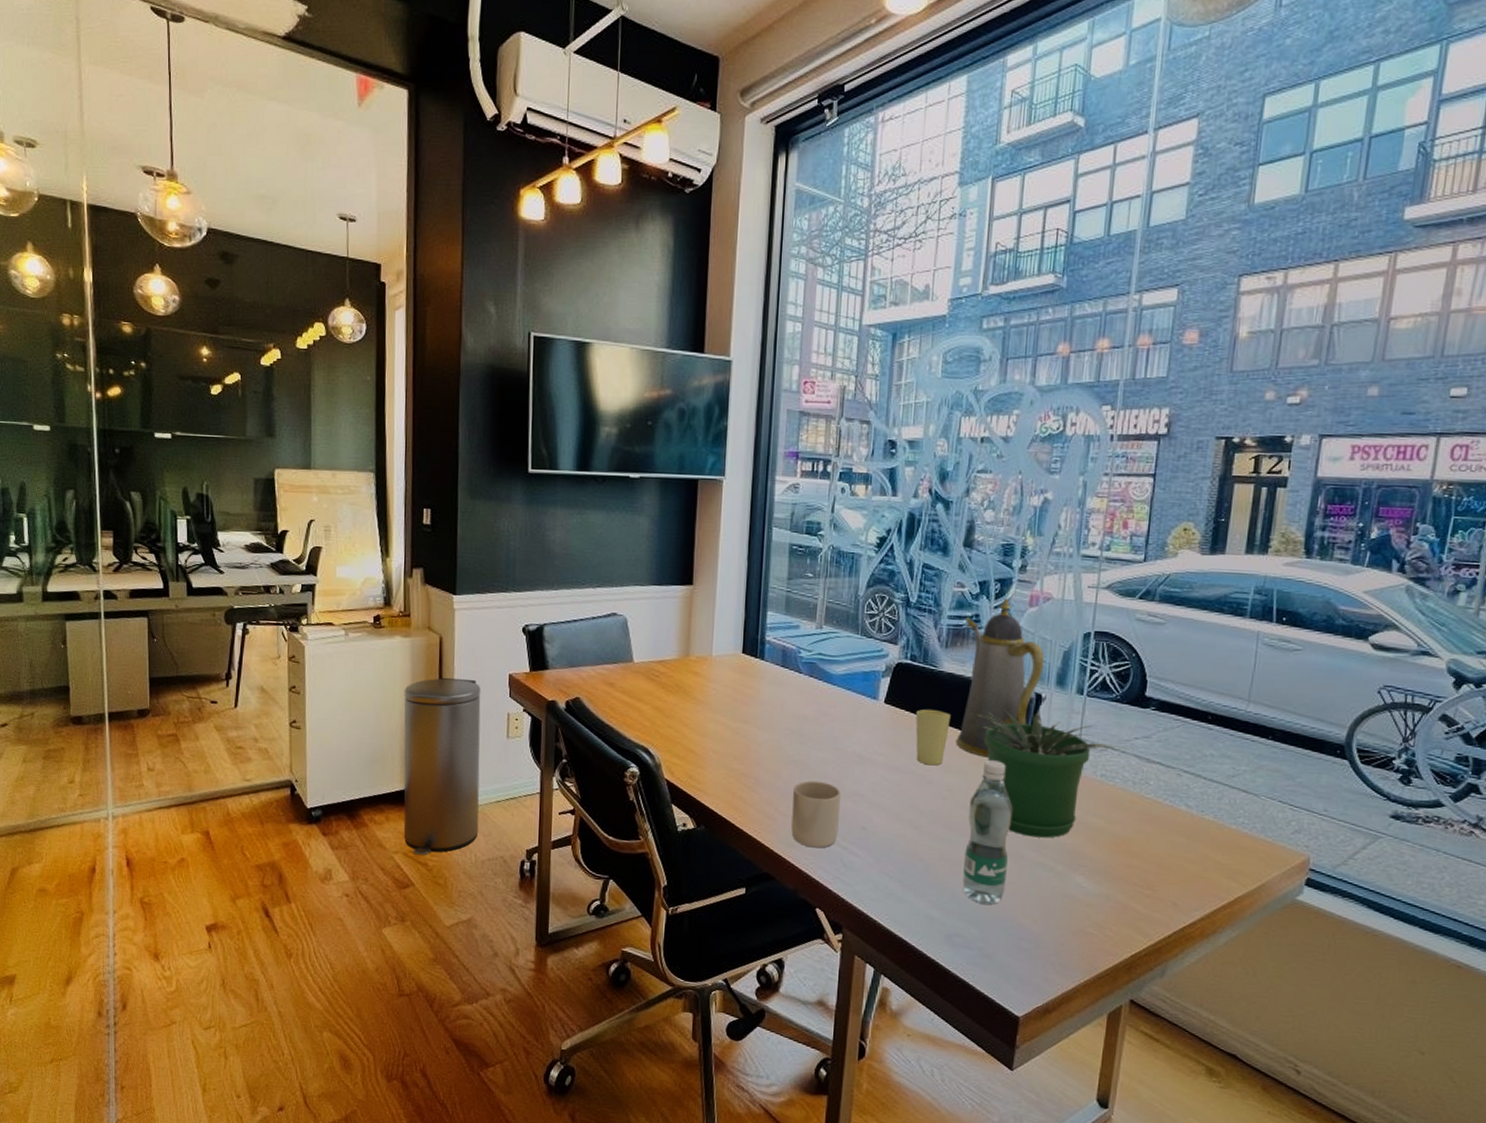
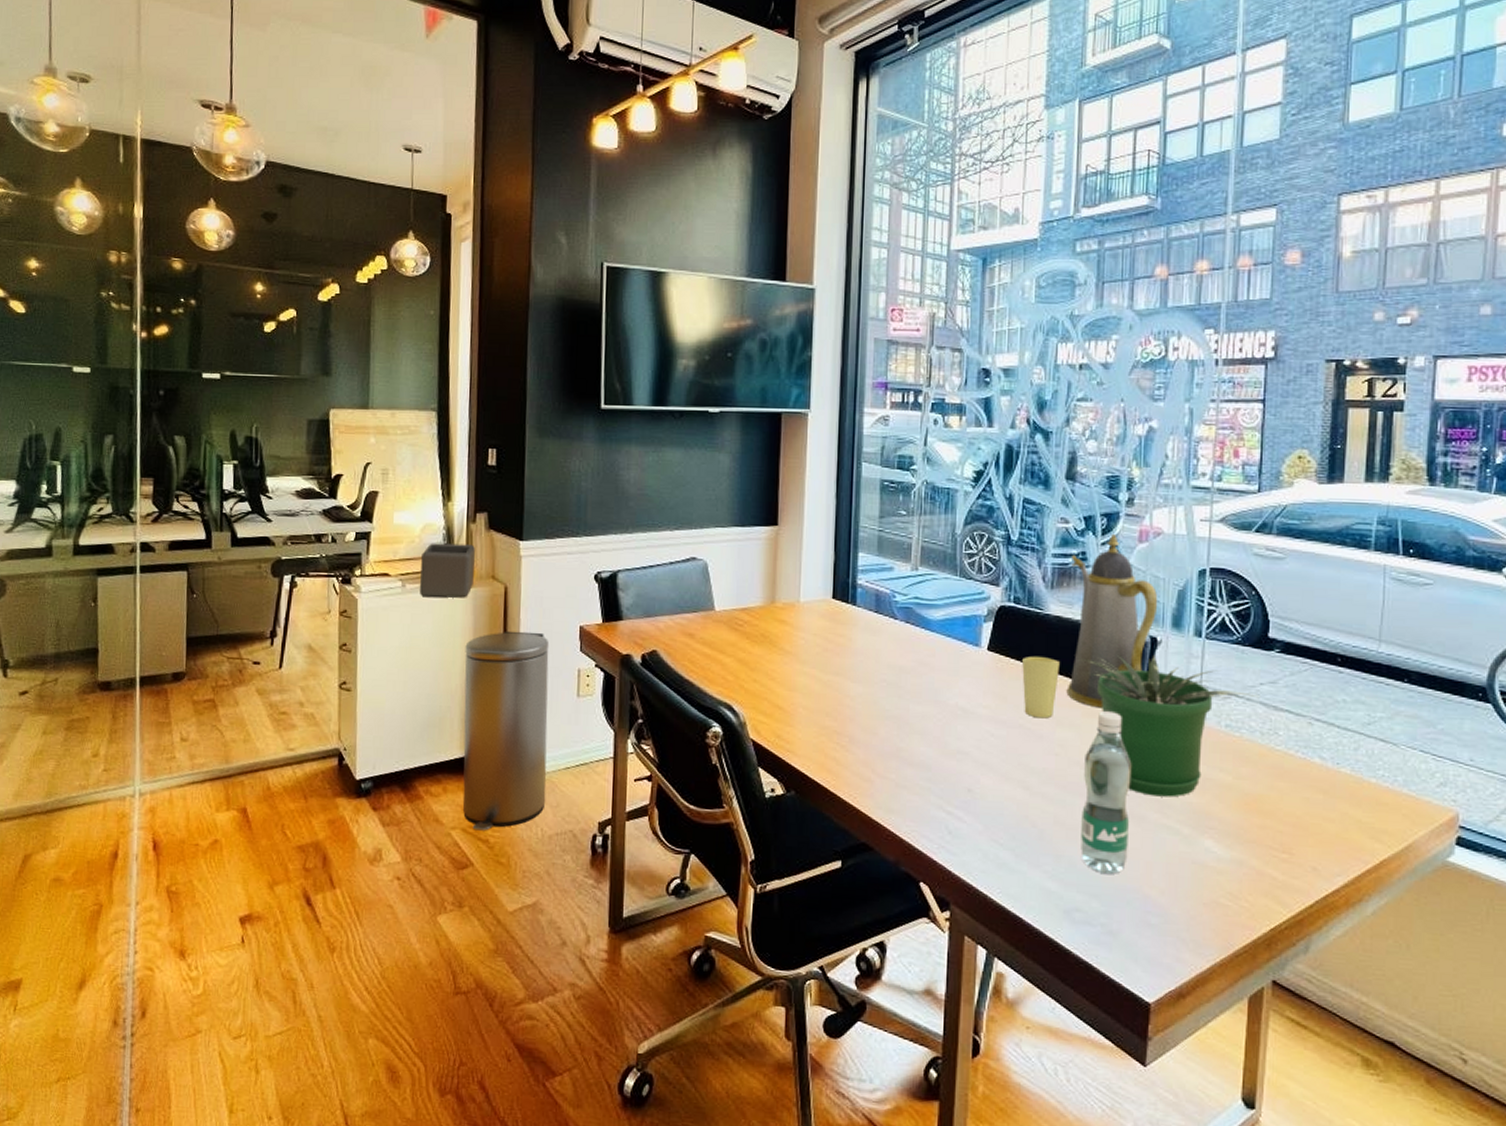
desk organizer: none [362,595,412,647] -> present [420,543,475,598]
mug: present [791,780,841,848] -> none [890,737,943,814]

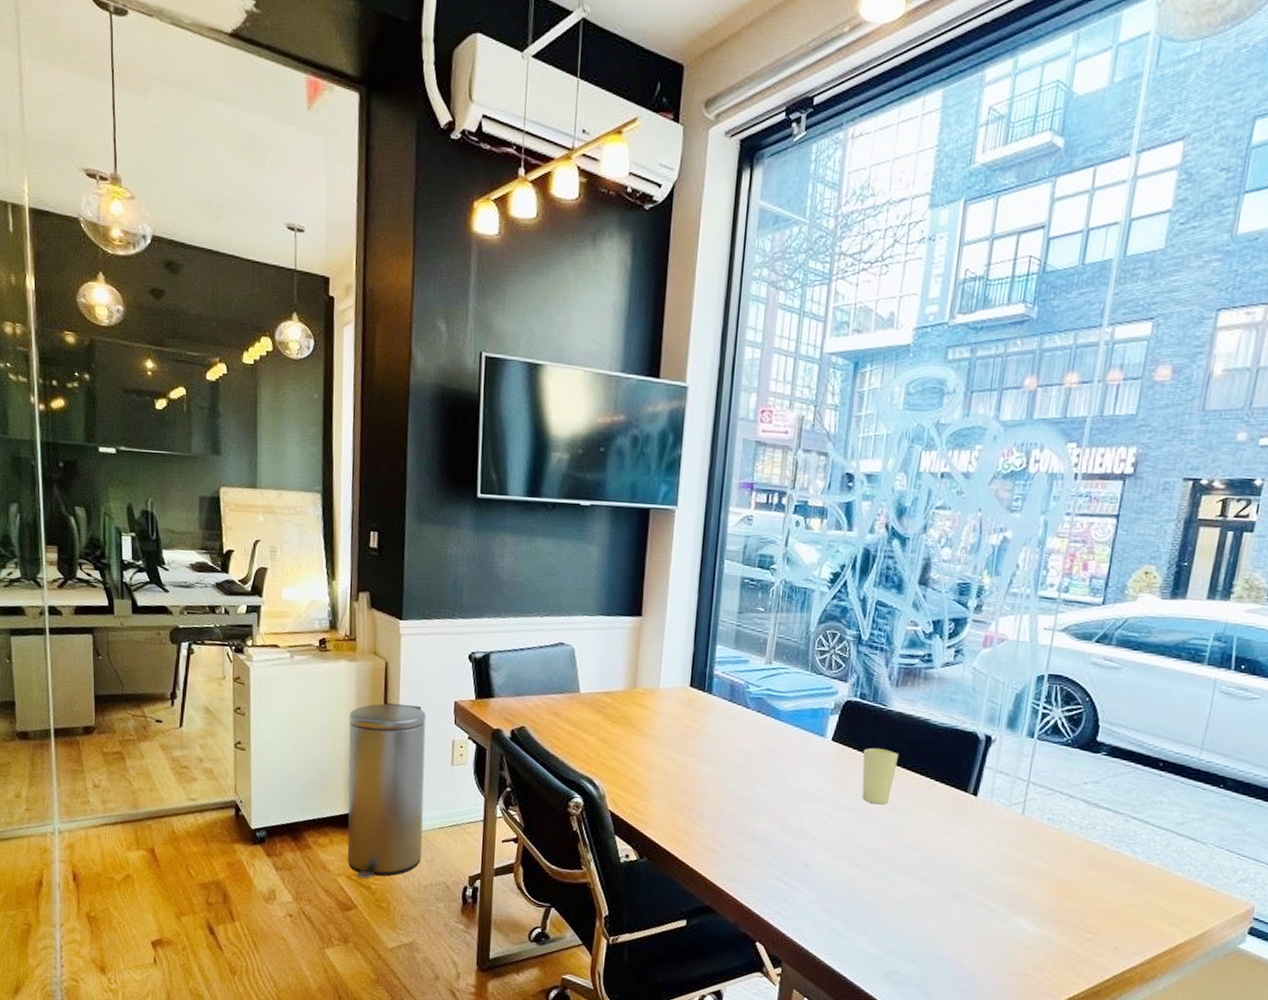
desk organizer: present [420,543,475,598] -> none [307,618,358,671]
coffee pot: present [1066,533,1158,708] -> none [902,637,996,798]
bottle: present [1080,711,1132,874] -> none [903,800,958,944]
planter: present [1081,654,1258,797] -> none [919,751,1081,880]

